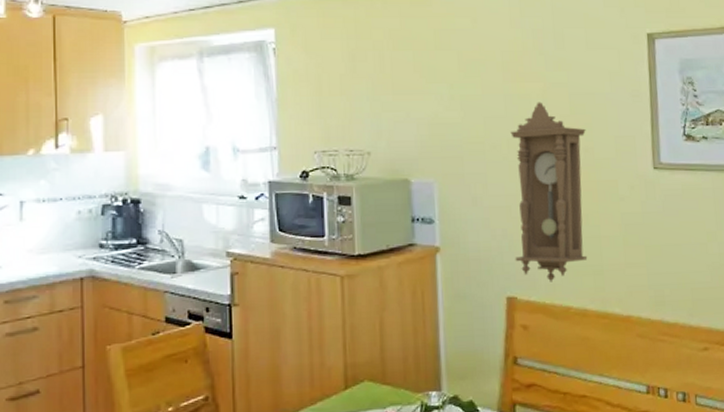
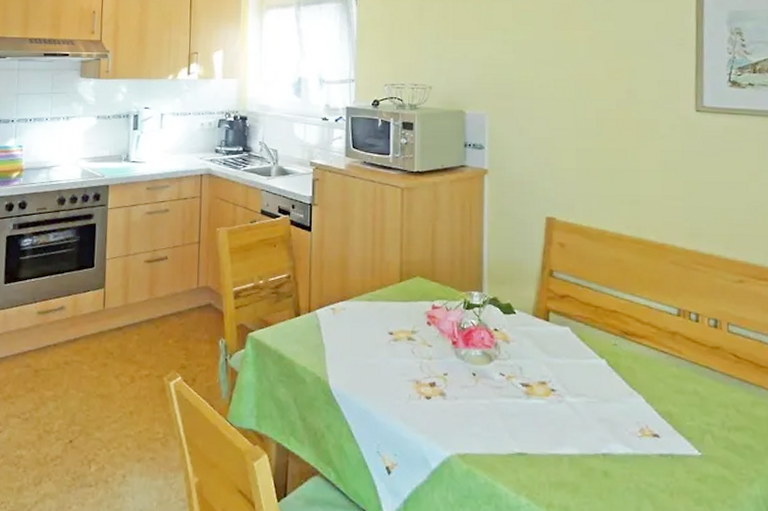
pendulum clock: present [510,102,588,282] -> none [556,47,630,207]

